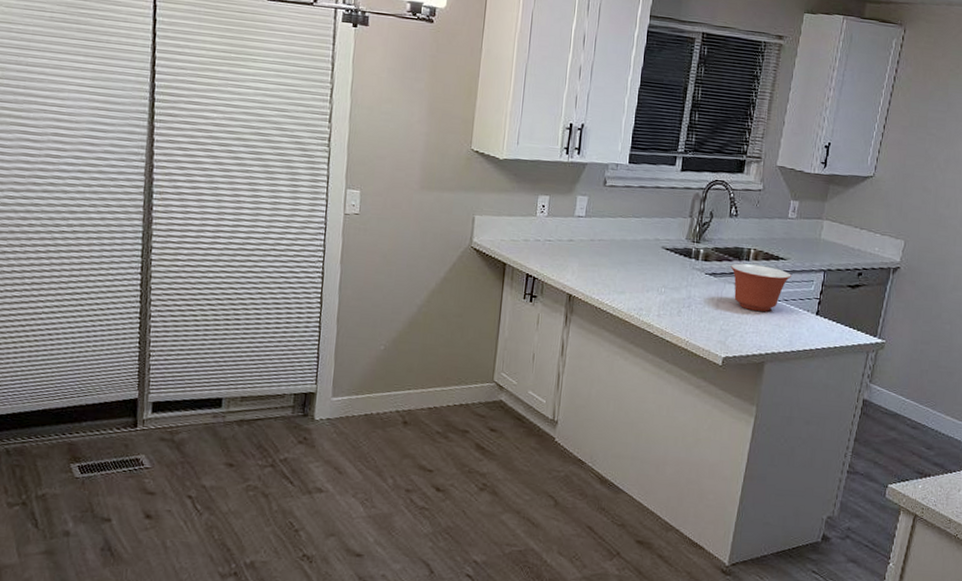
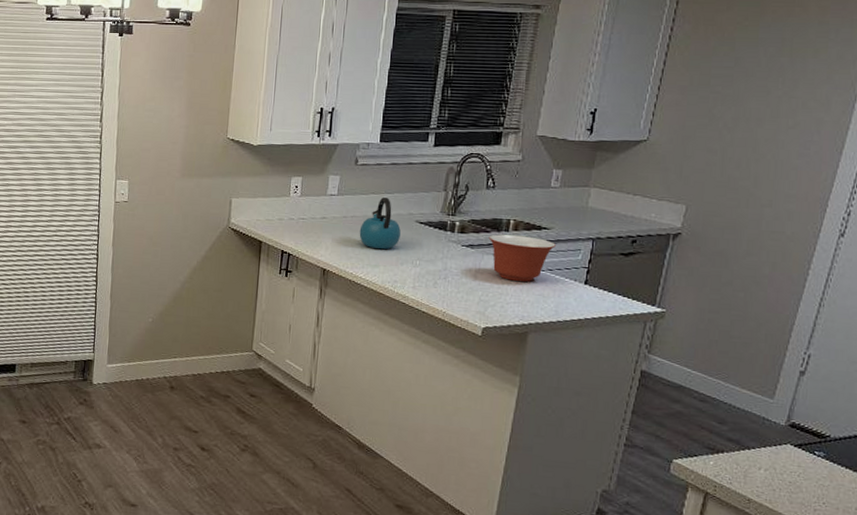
kettle: none [606,221,647,276] -> present [359,197,401,250]

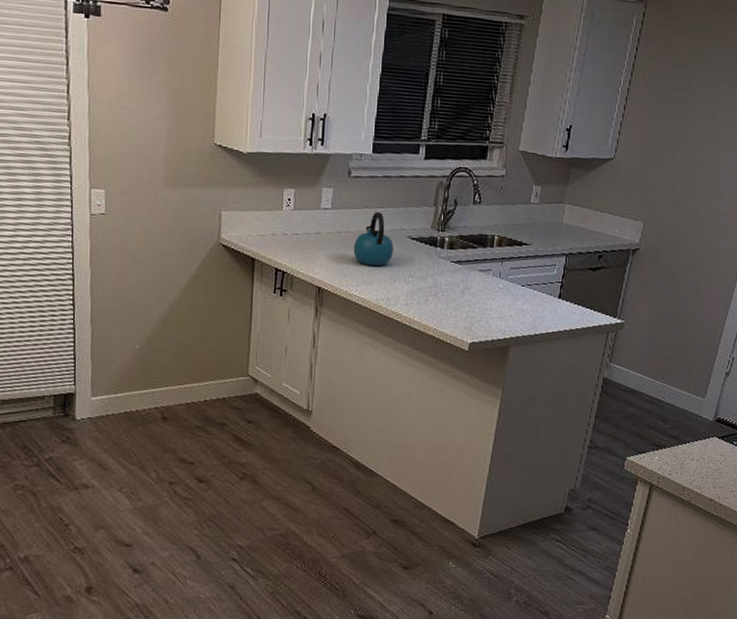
mixing bowl: present [488,234,556,282] -> none [475,250,534,297]

